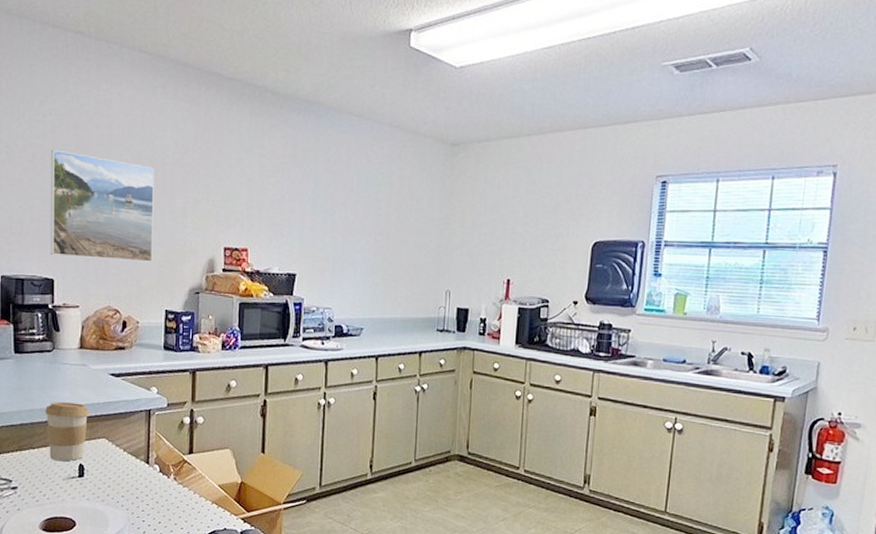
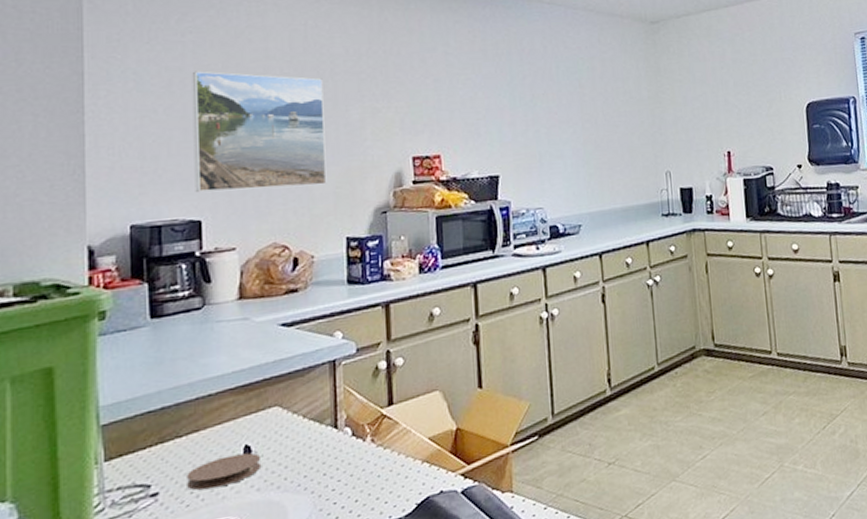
coaster: none [37,469,91,492] -> present [187,452,262,491]
coffee cup: present [45,402,89,462] -> none [195,367,255,448]

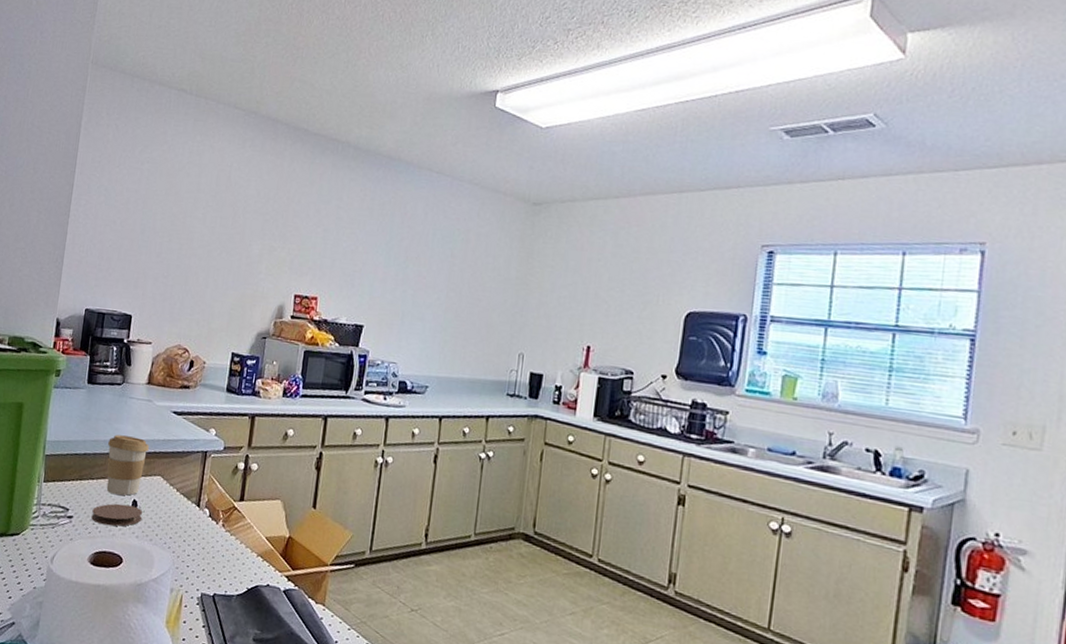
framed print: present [192,71,327,193] -> none [131,194,236,305]
coffee cup: none [195,367,255,448] -> present [106,434,149,496]

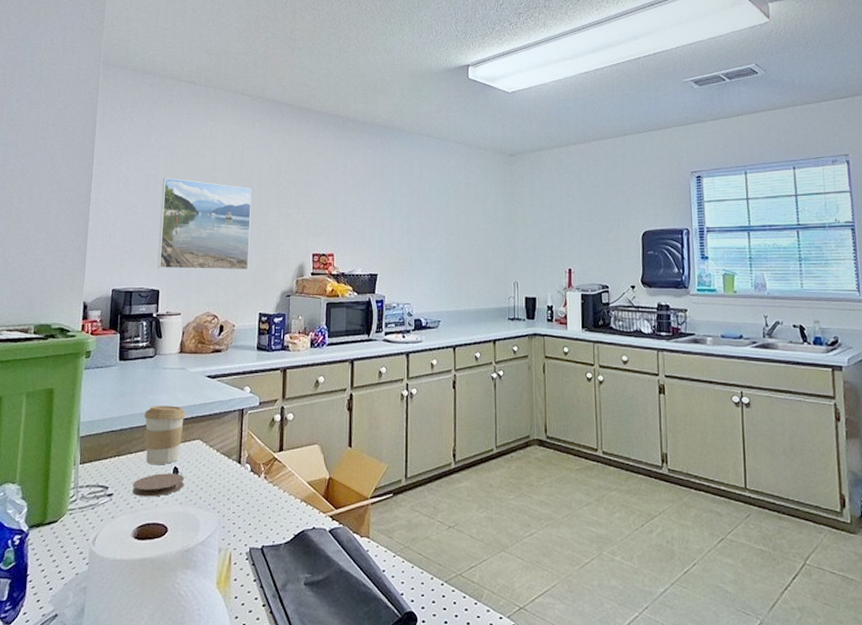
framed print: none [131,194,236,305] -> present [157,177,252,270]

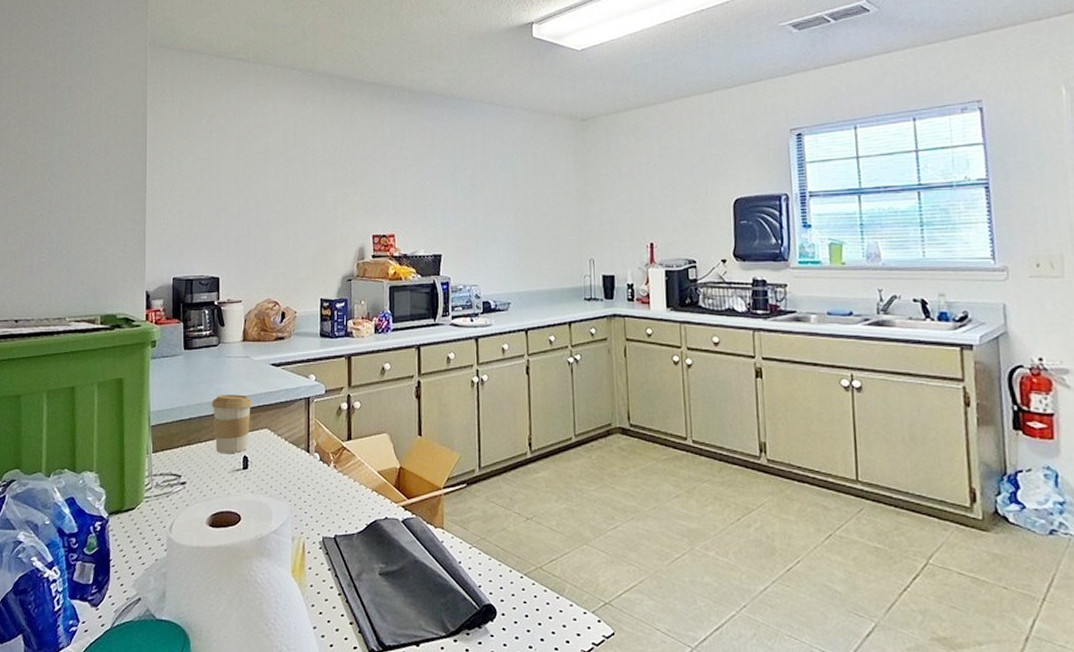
coaster: present [132,473,185,497] -> none [204,462,255,486]
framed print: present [157,177,252,270] -> none [216,160,308,256]

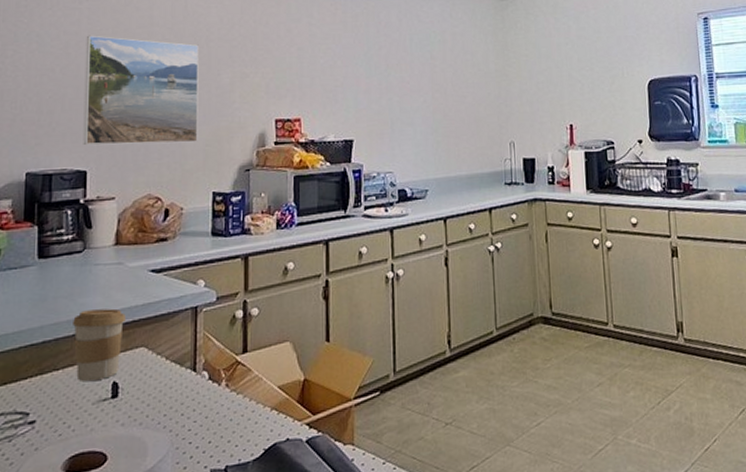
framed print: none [216,160,308,256] -> present [83,35,199,146]

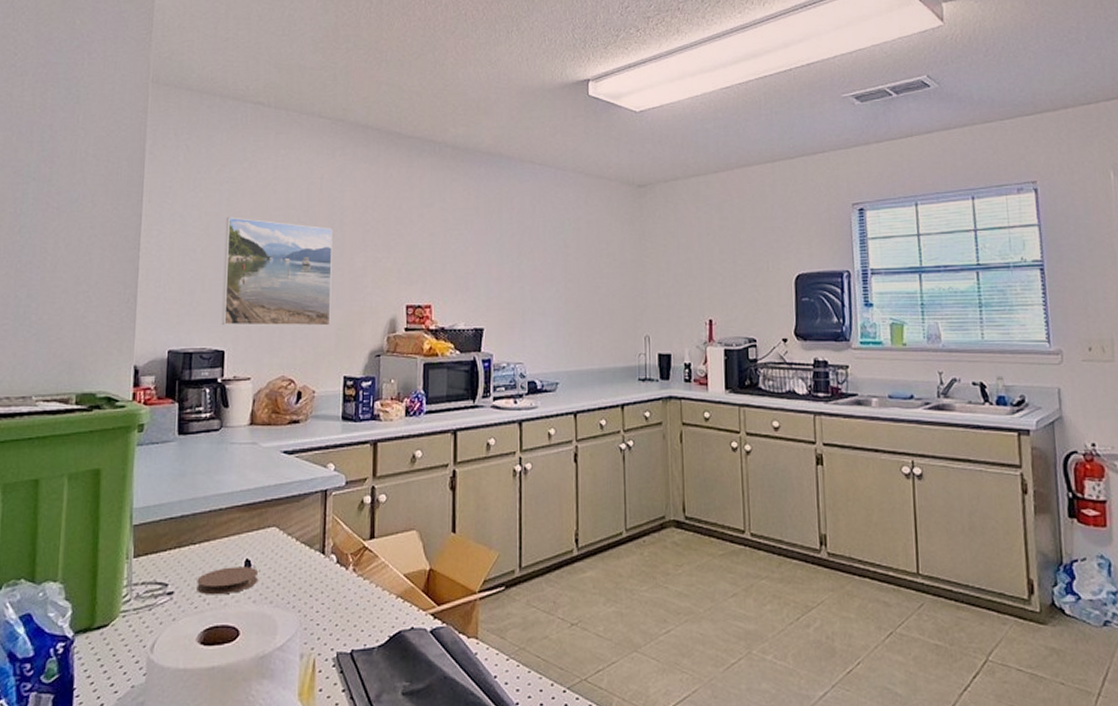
coaster: none [60,389,127,422] -> present [197,566,259,595]
coffee cup: present [73,308,126,382] -> none [209,487,259,558]

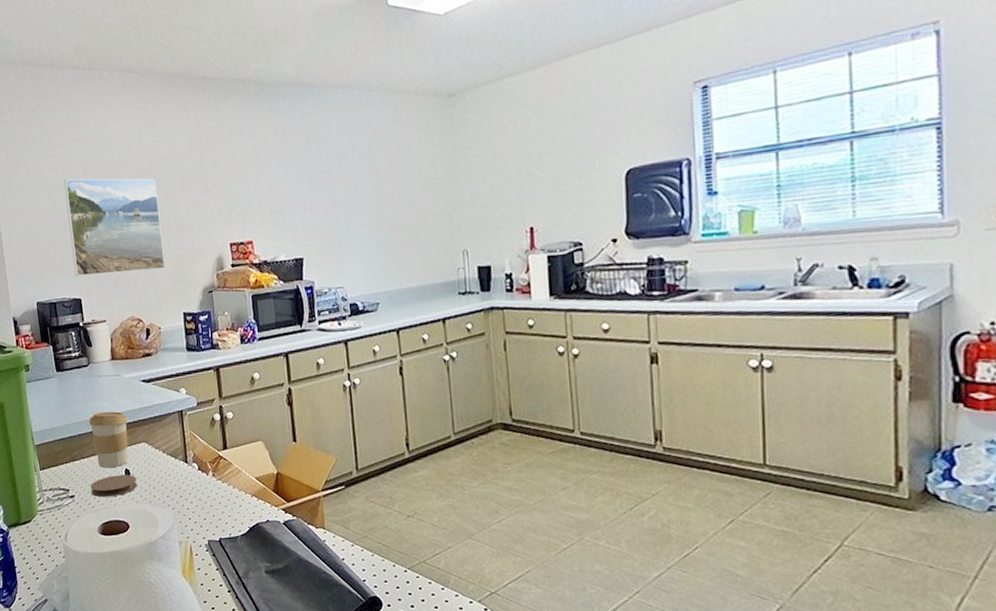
coffee cup: none [209,487,259,558] -> present [89,411,129,468]

